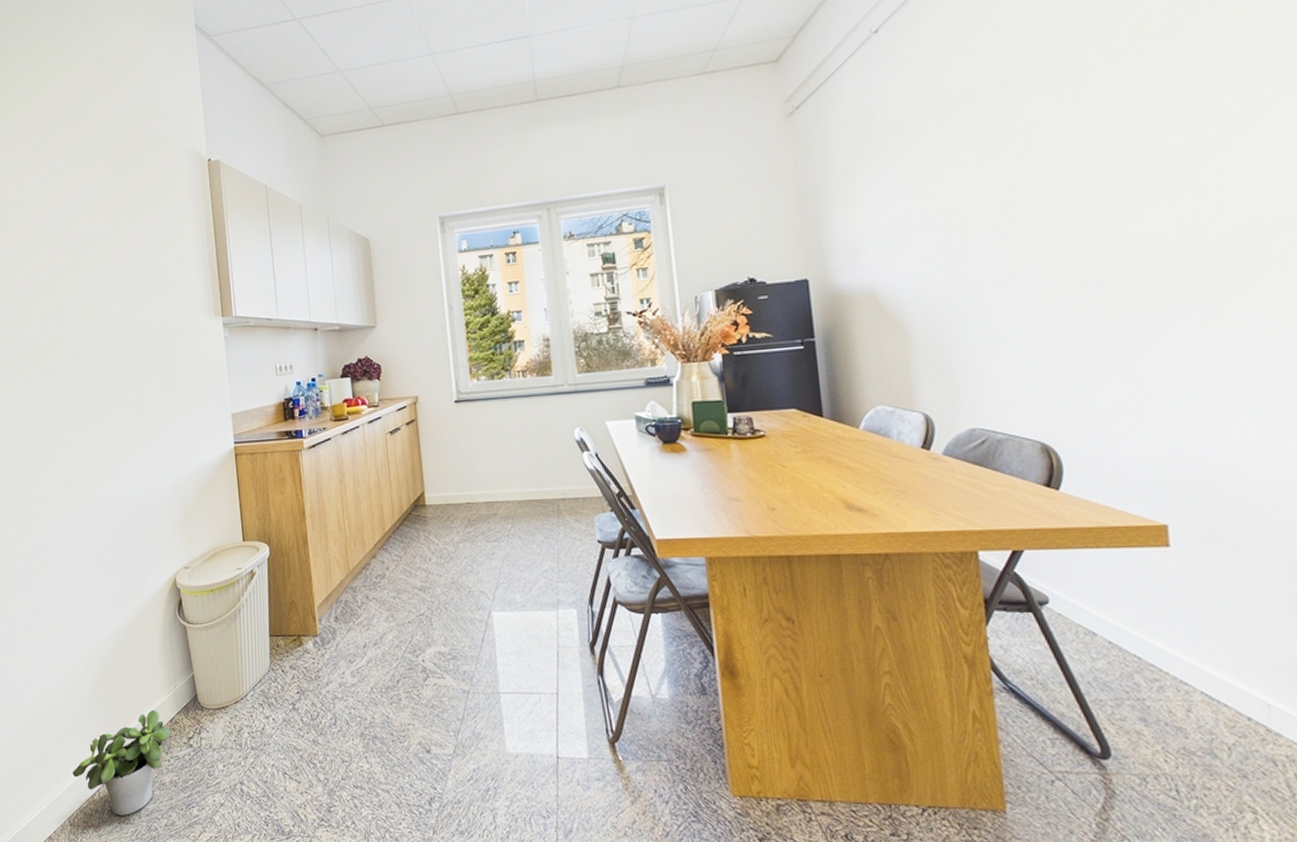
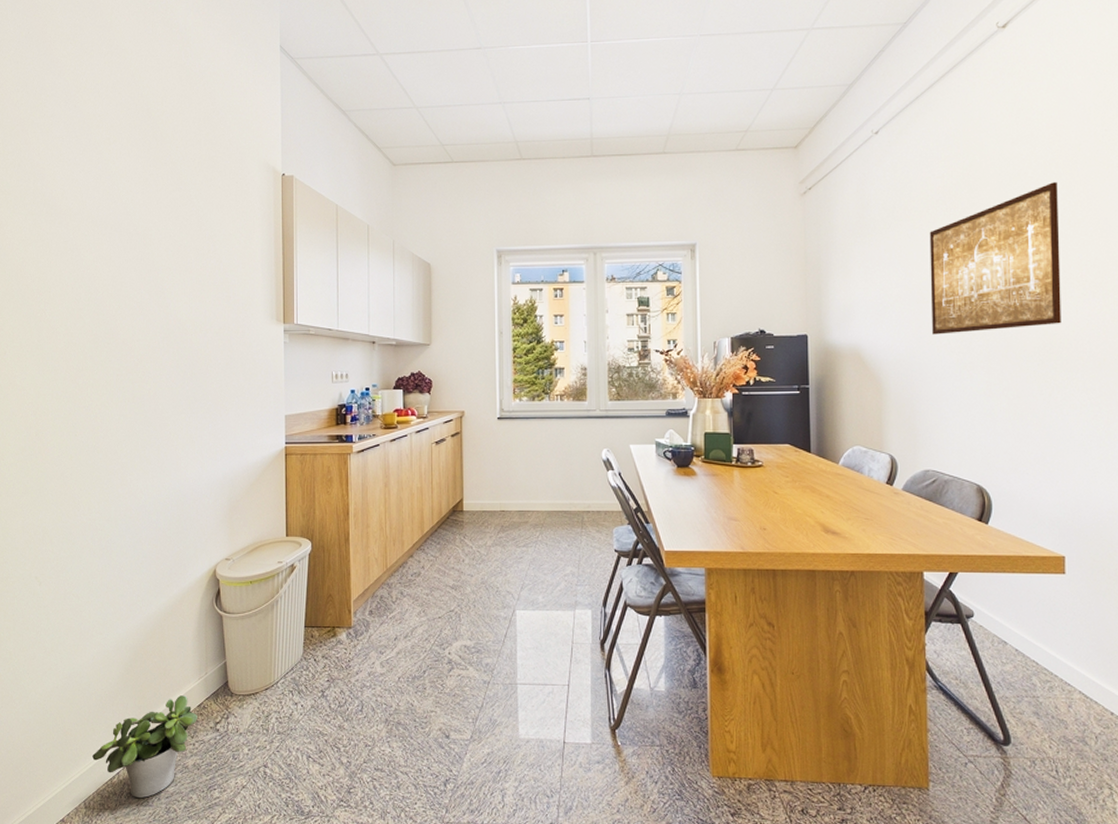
wall art: none [953,63,1140,266] -> present [929,182,1061,335]

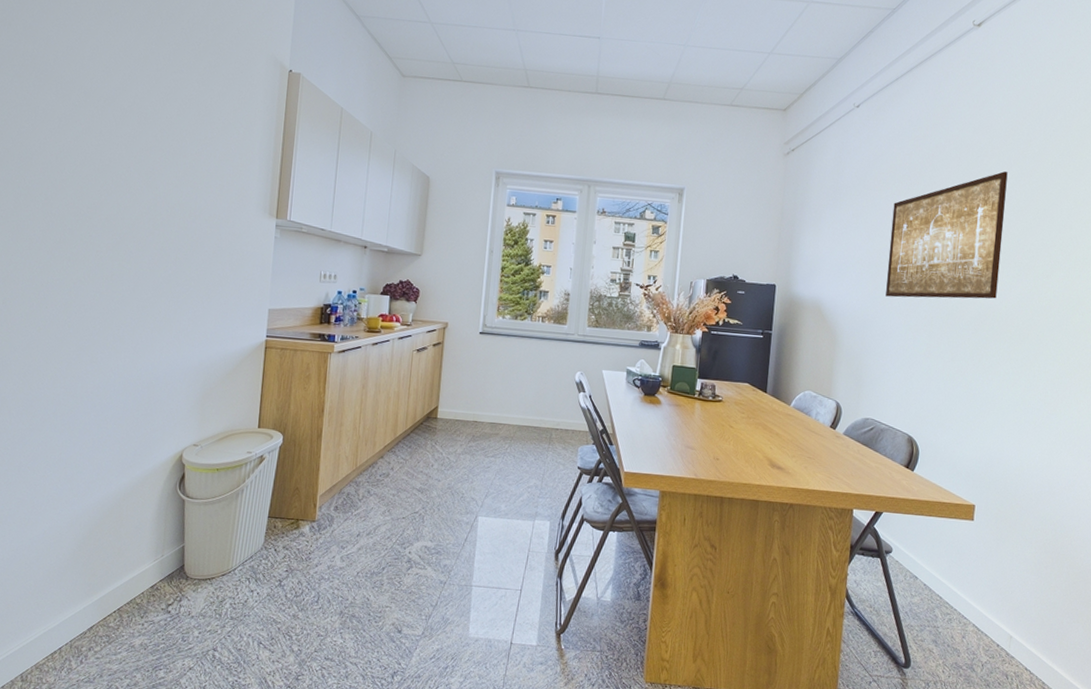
potted plant: present [92,695,198,798] -> none [34,576,149,674]

